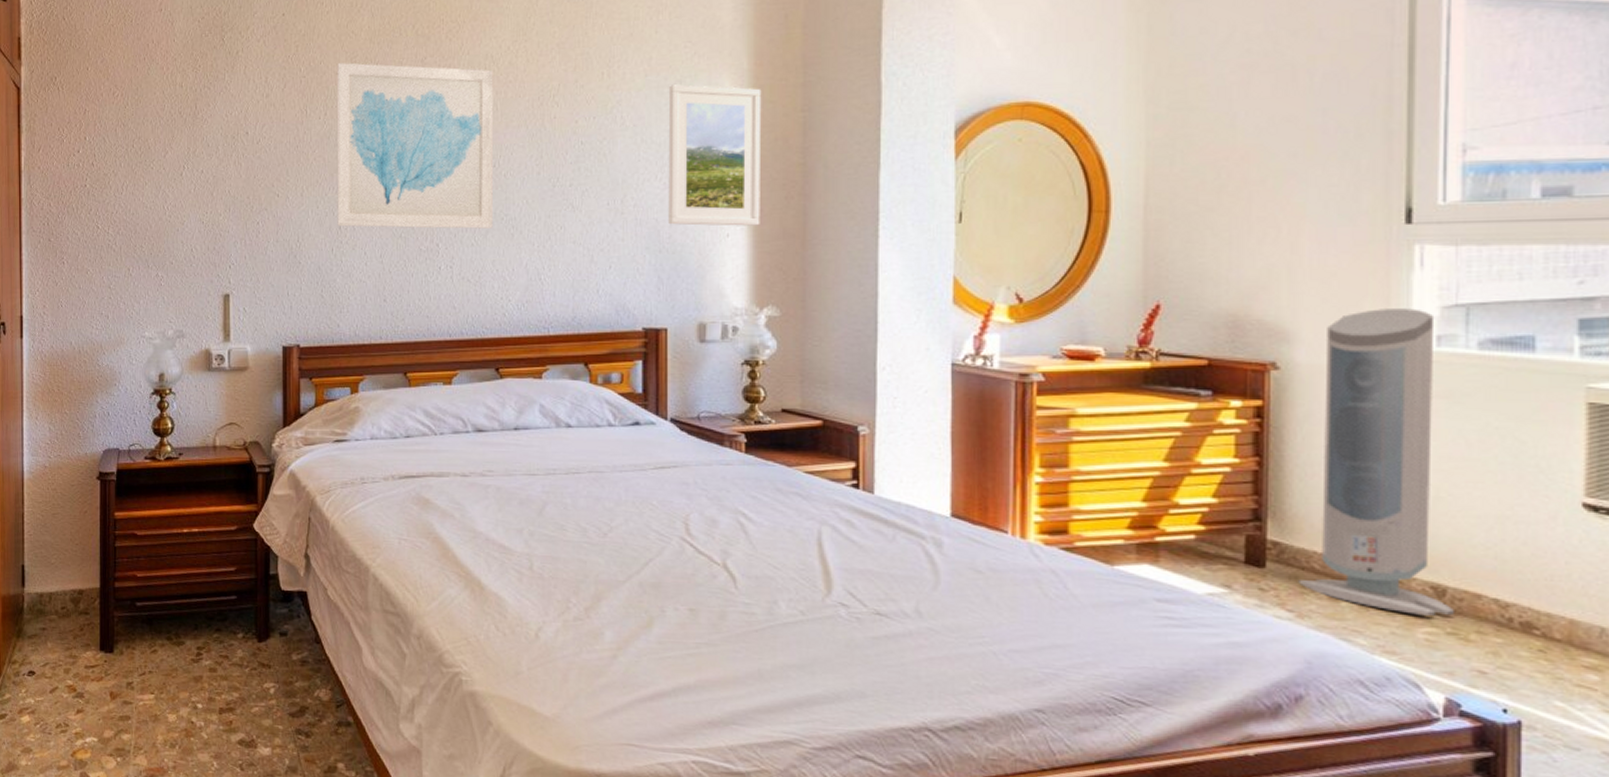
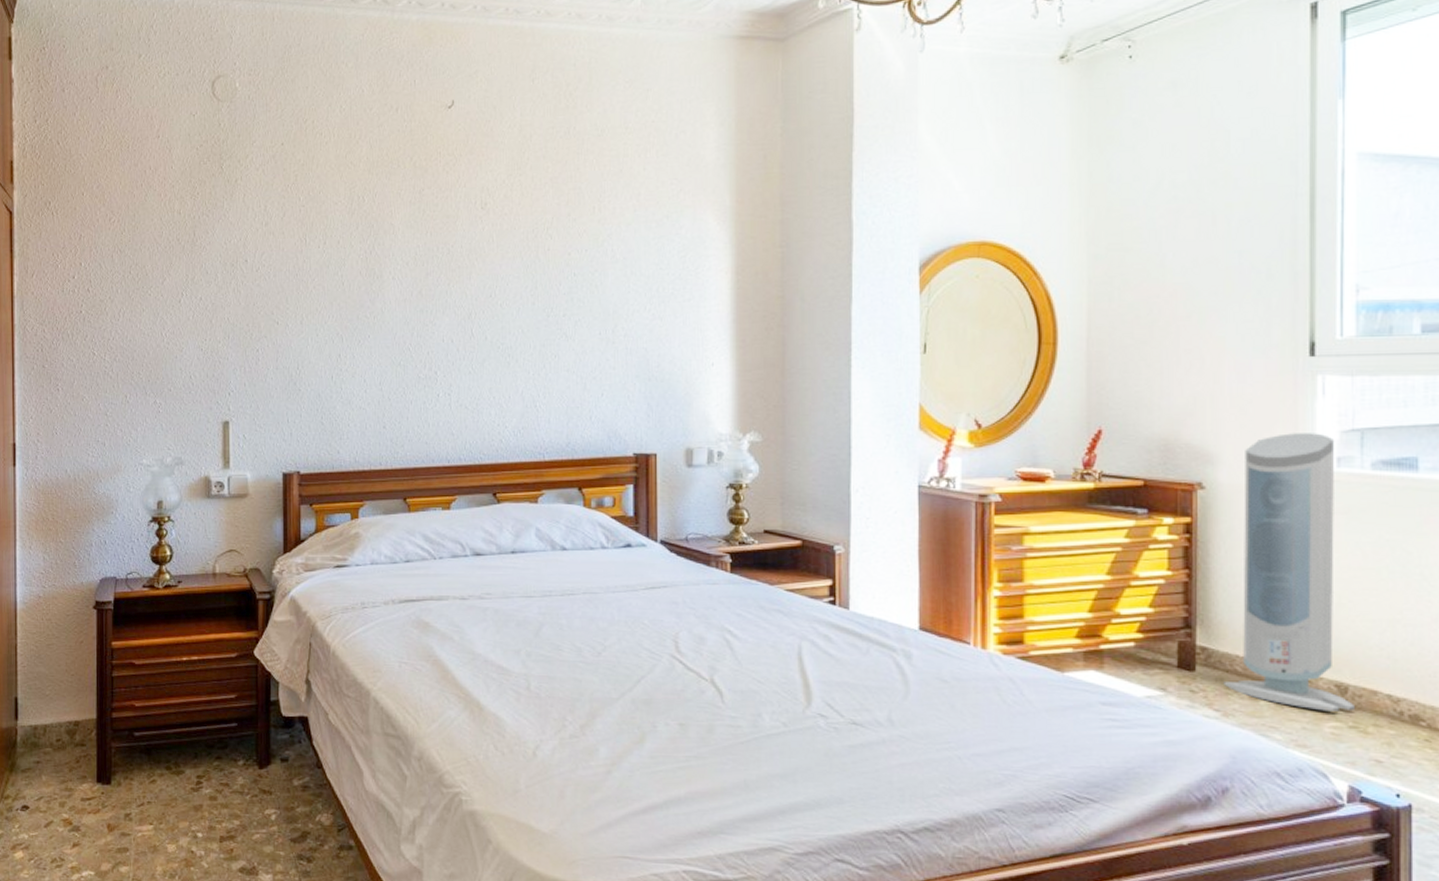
wall art: present [336,63,494,229] -> none [336,193,490,357]
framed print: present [668,84,762,226] -> none [656,220,743,356]

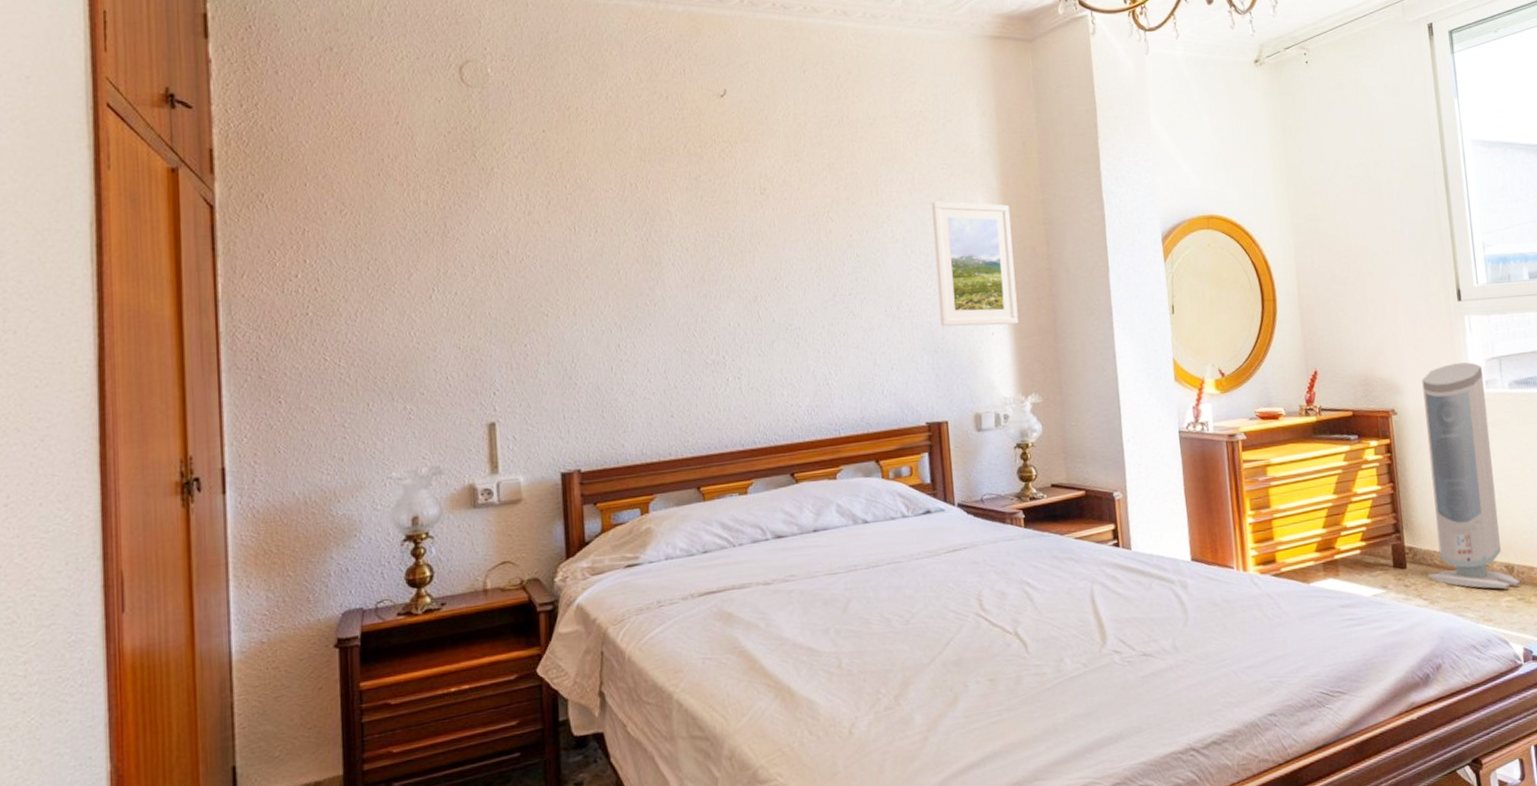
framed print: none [656,220,743,356] -> present [932,201,1019,327]

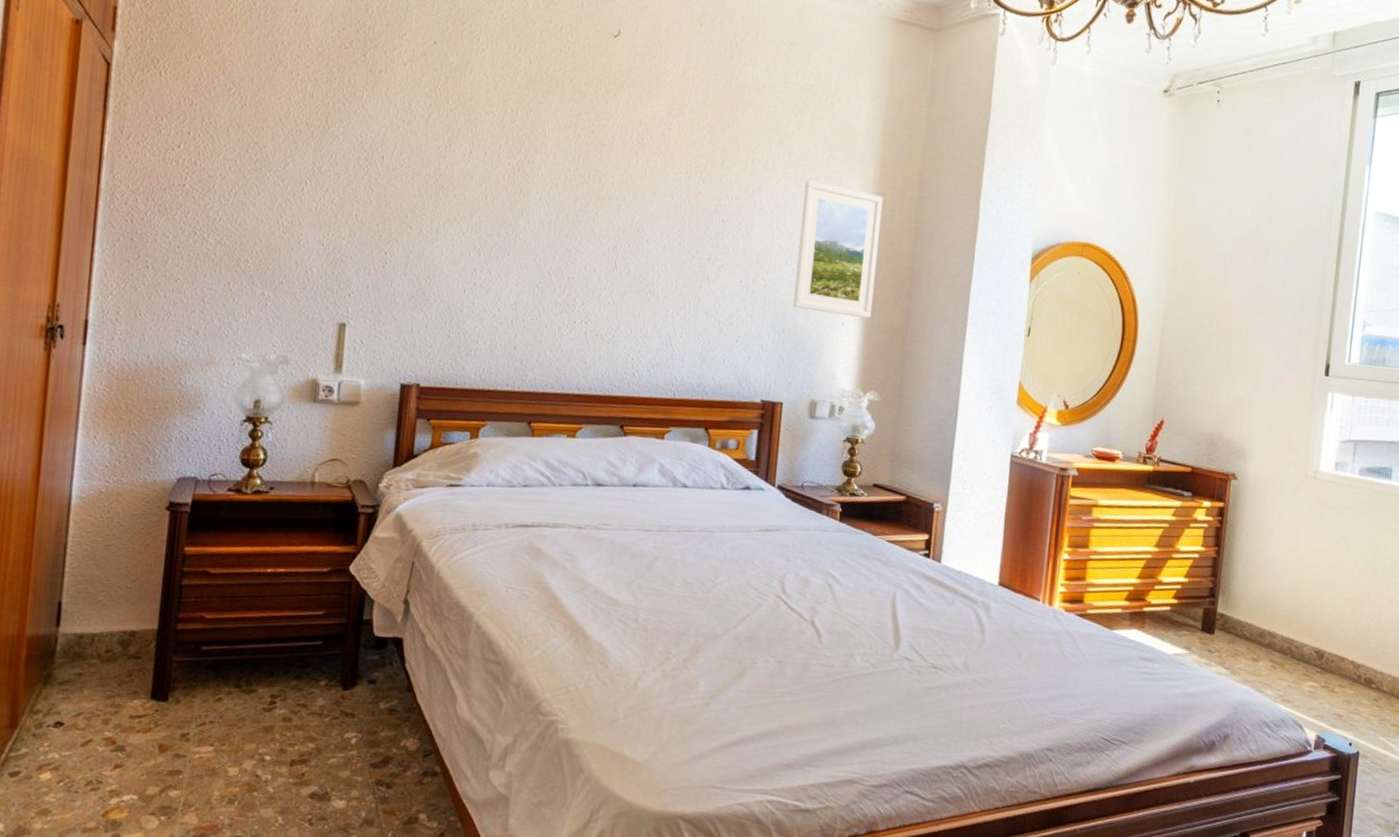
air purifier: present [1422,362,1521,589] -> none [1234,438,1336,673]

